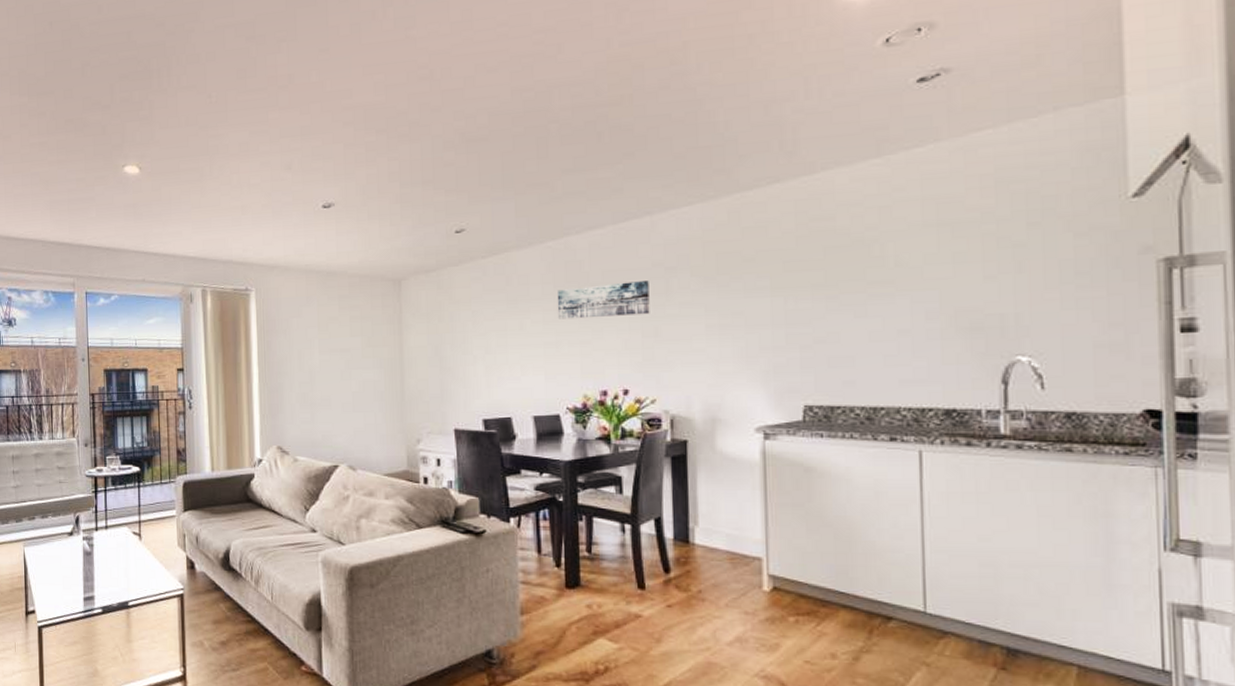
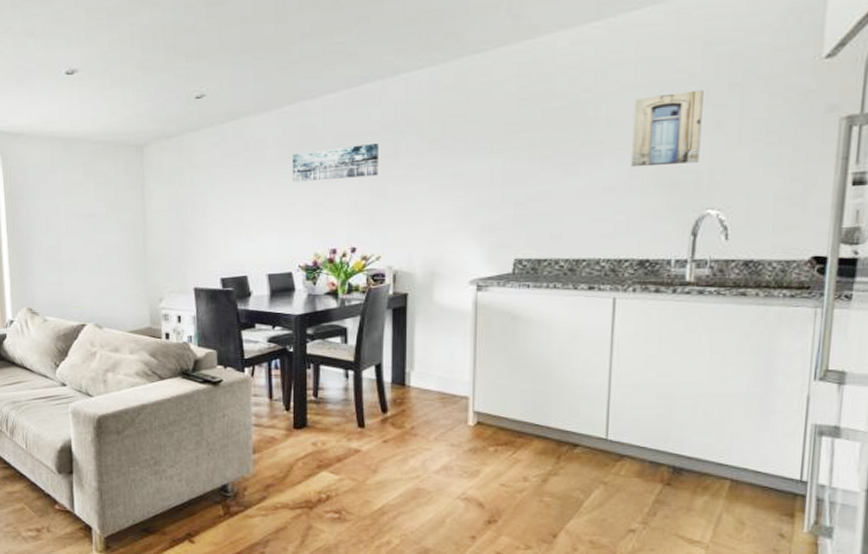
wall art: none [924,228,1002,309] -> present [631,89,703,168]

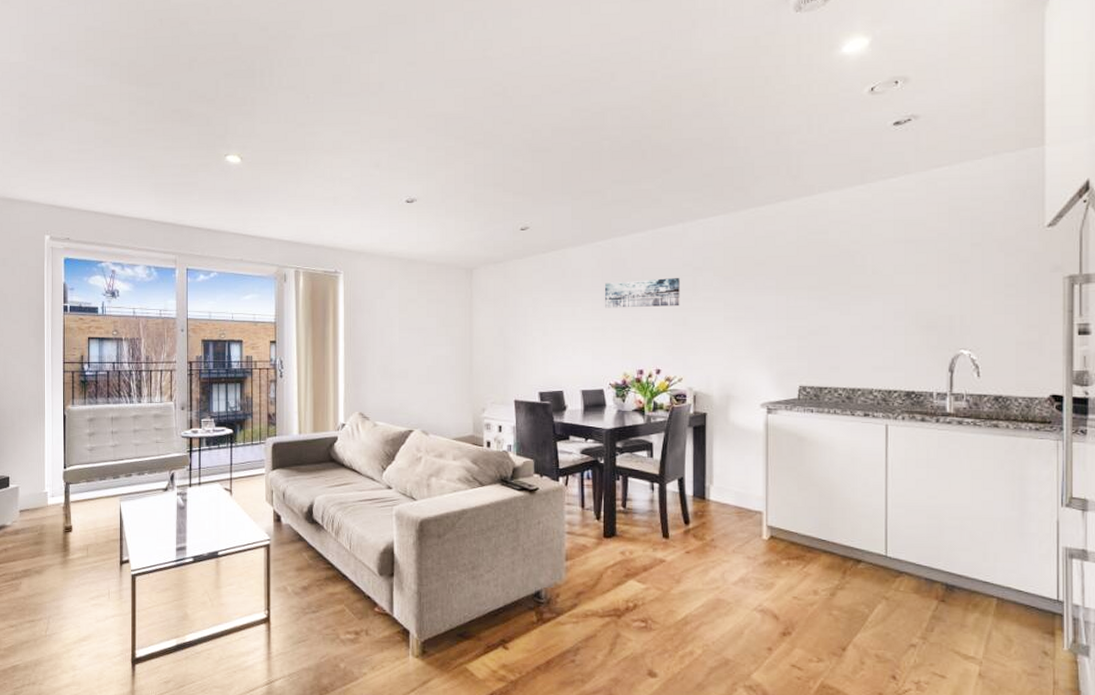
wall art: present [631,89,703,168] -> none [895,247,951,310]

